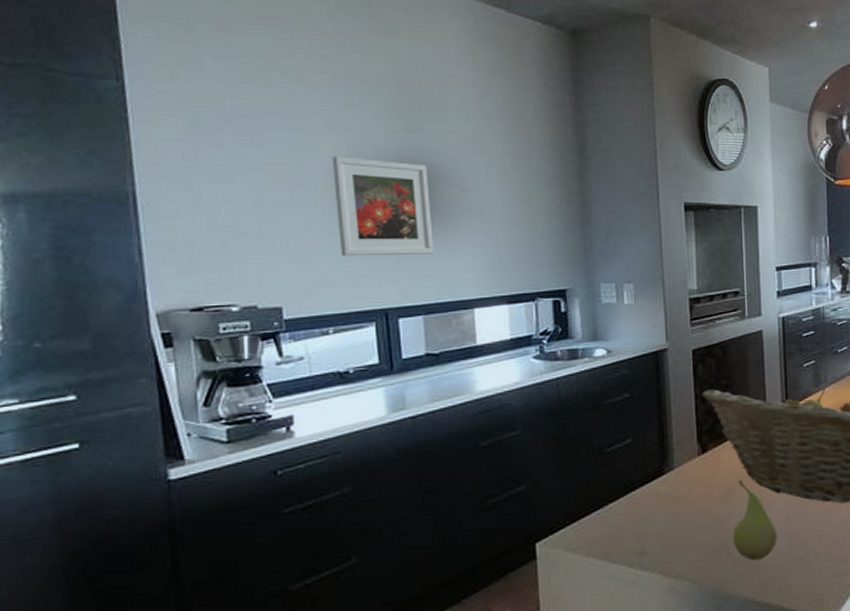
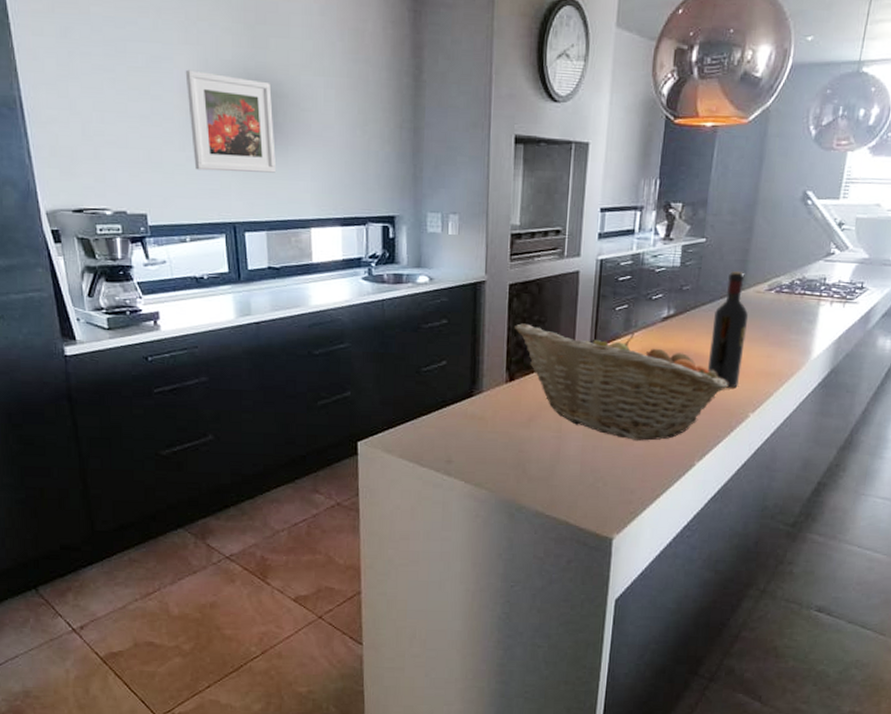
fruit: present [732,479,778,561] -> none [530,408,572,481]

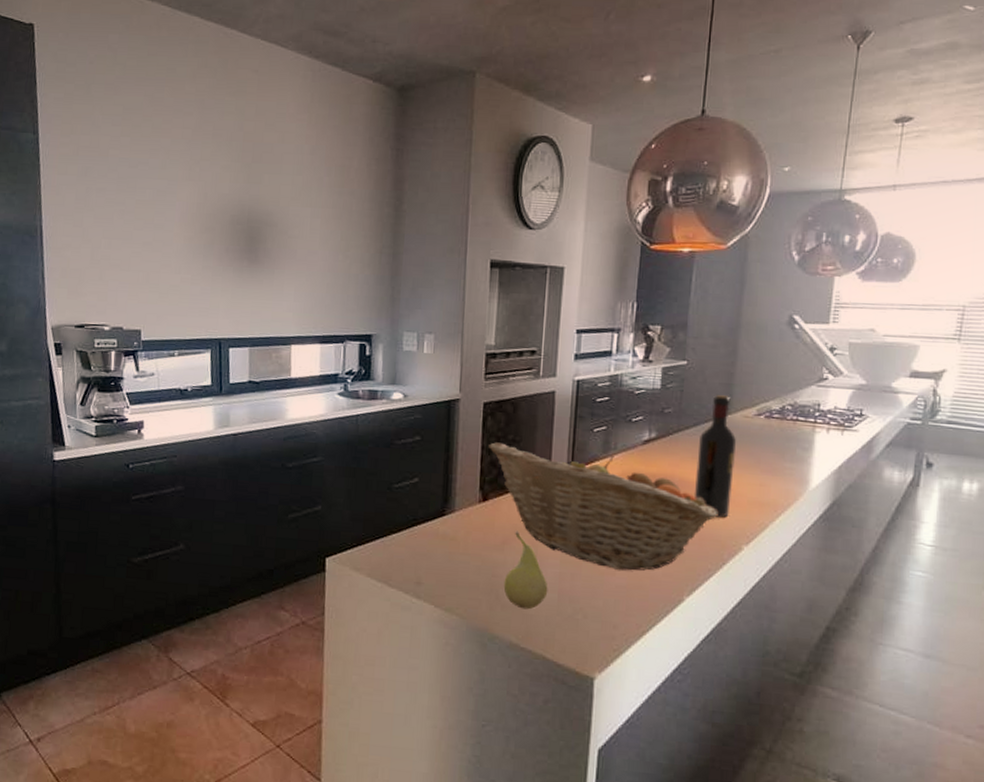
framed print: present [185,69,277,173] -> none [186,202,263,294]
fruit: none [530,408,572,481] -> present [503,531,548,610]

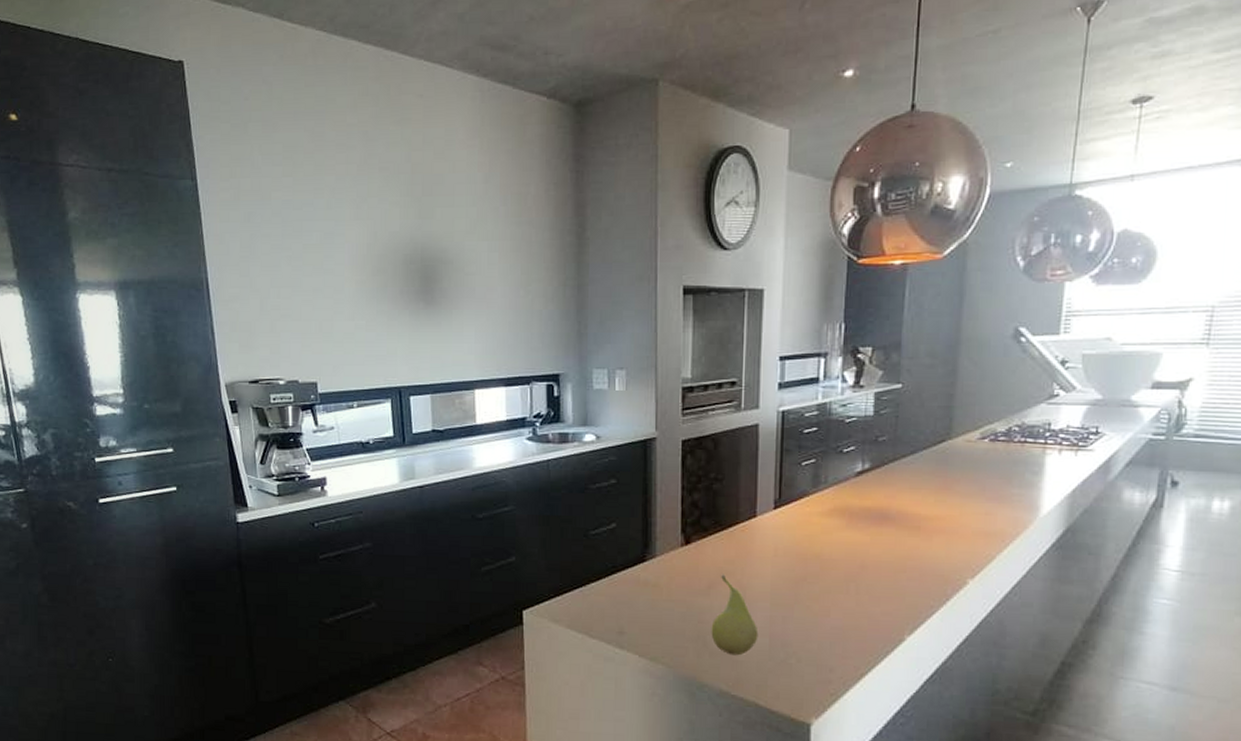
fruit basket: present [489,442,717,571] -> none [689,482,939,611]
wine bottle: present [693,395,737,518] -> none [913,419,959,551]

